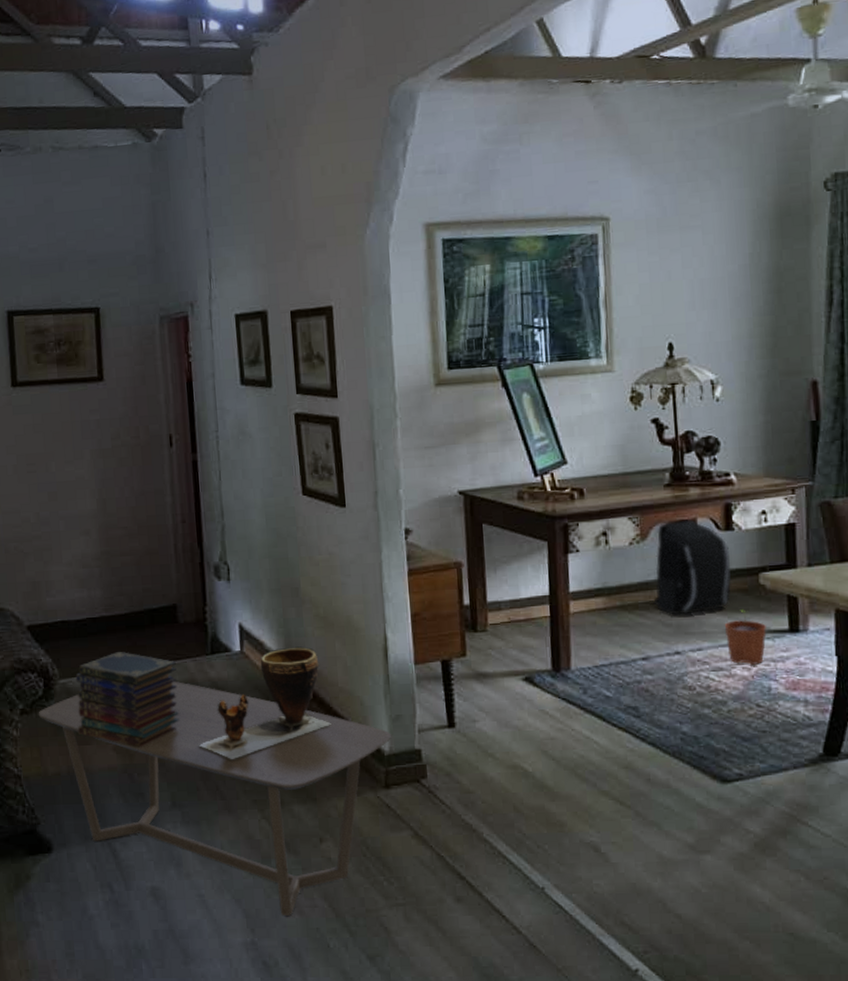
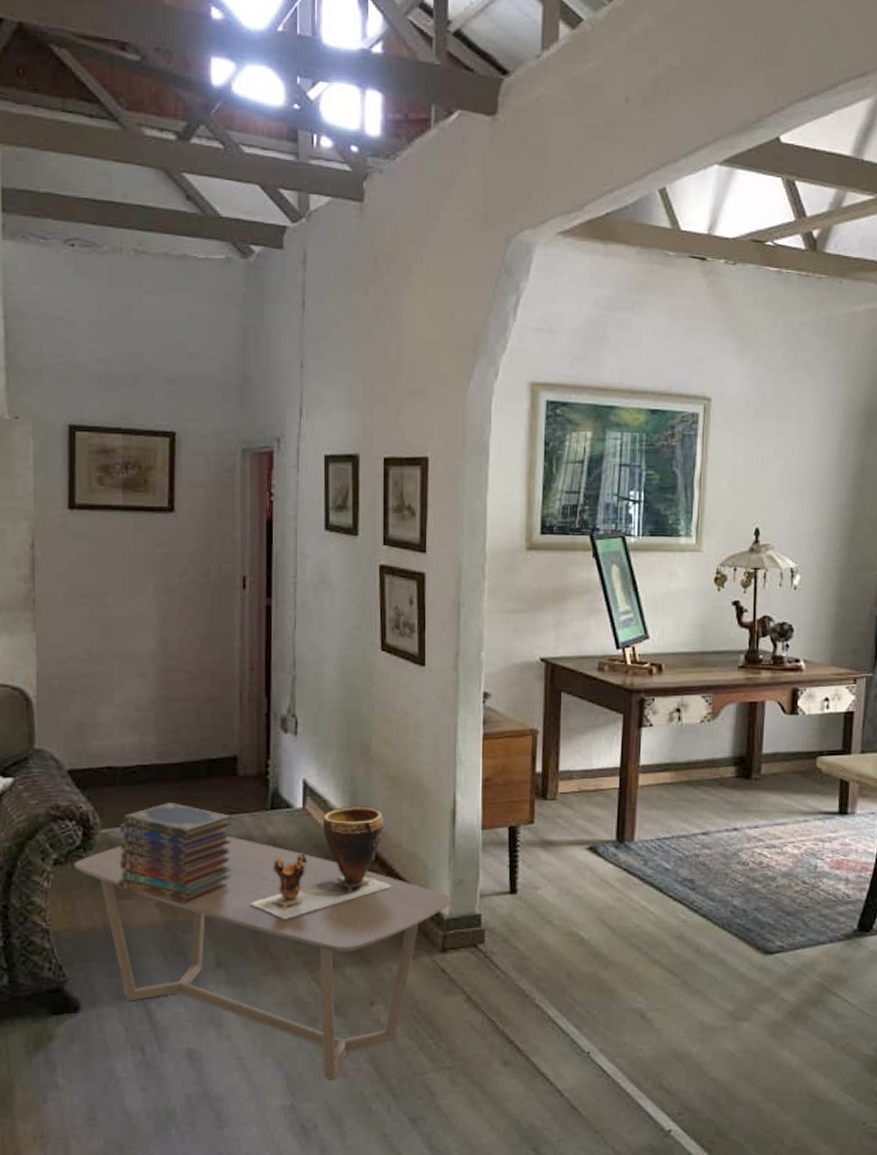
backpack: present [652,519,732,615] -> none [717,701,793,793]
plant pot: present [724,609,767,665] -> none [781,791,818,844]

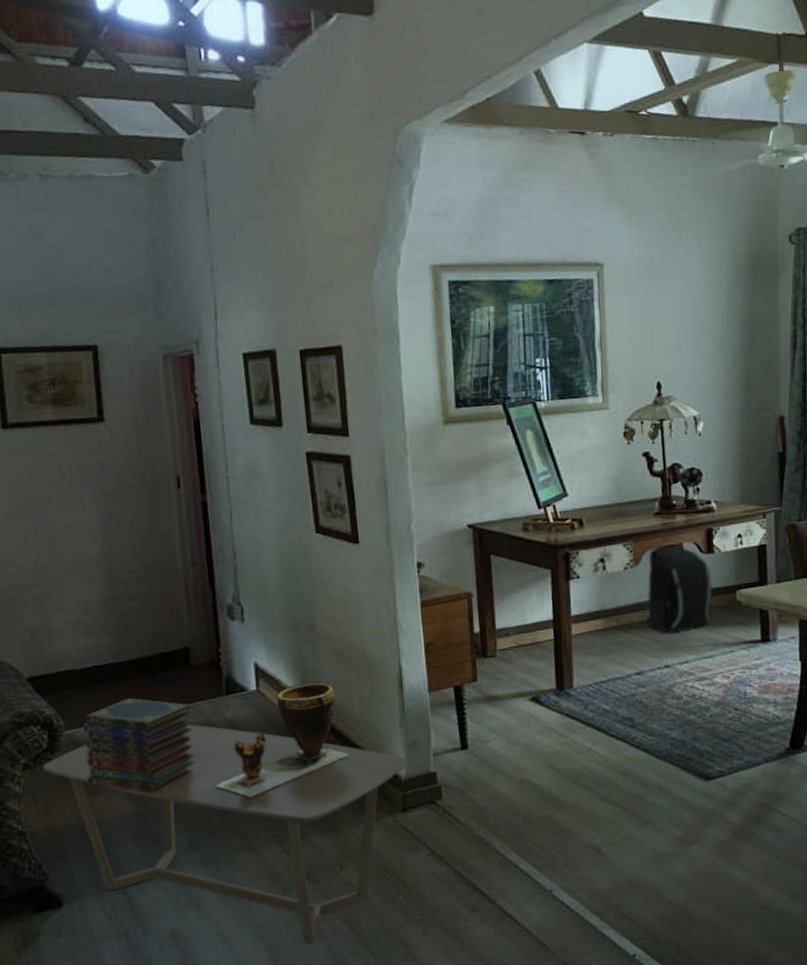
backpack: none [717,701,793,793] -> present [645,544,713,632]

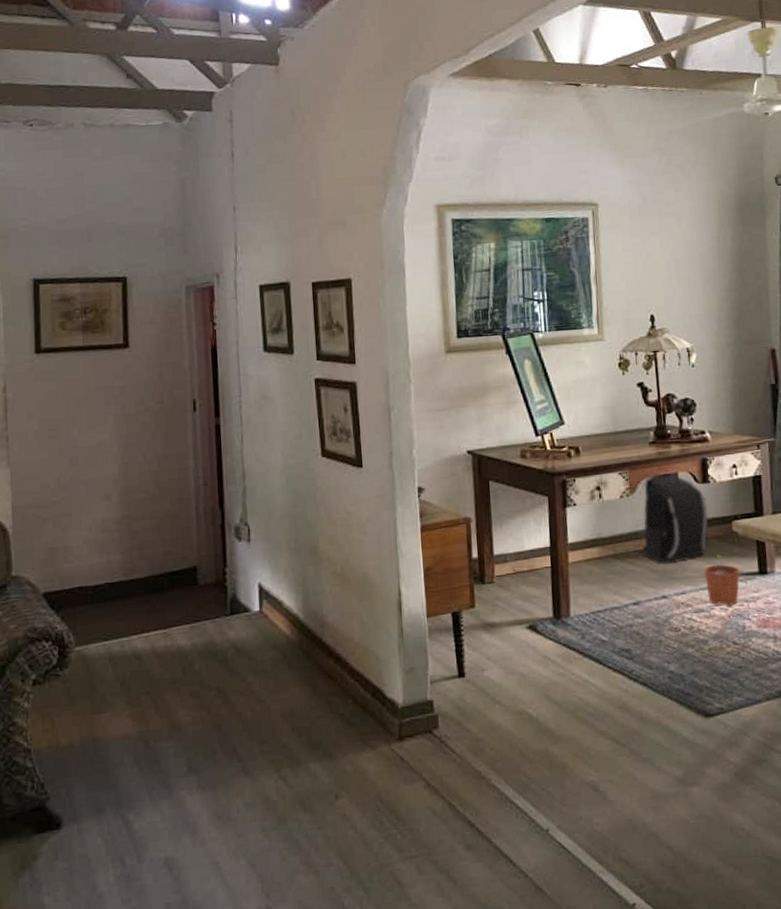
coffee table: present [42,724,407,944] -> none [51,644,405,877]
book stack: present [82,697,195,793] -> none [92,615,197,713]
clay pot: present [215,681,350,798] -> none [216,604,349,721]
plant pot: none [707,624,743,673] -> present [703,555,740,606]

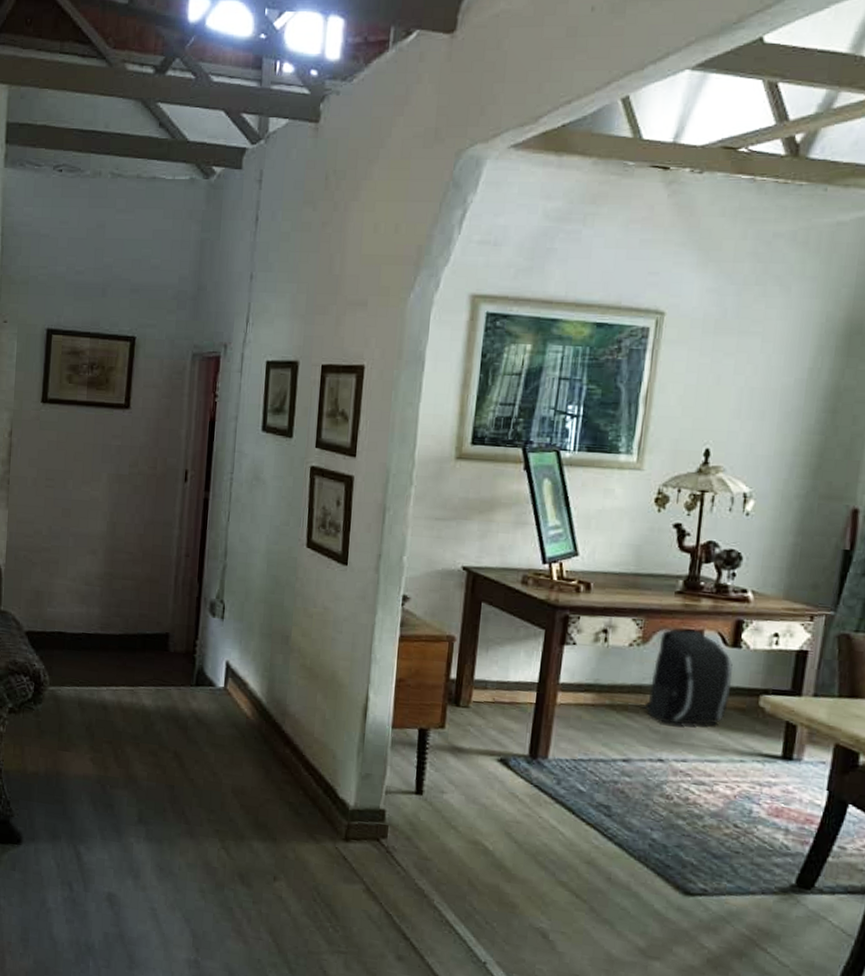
plant pot: present [703,555,740,606] -> none [713,728,758,786]

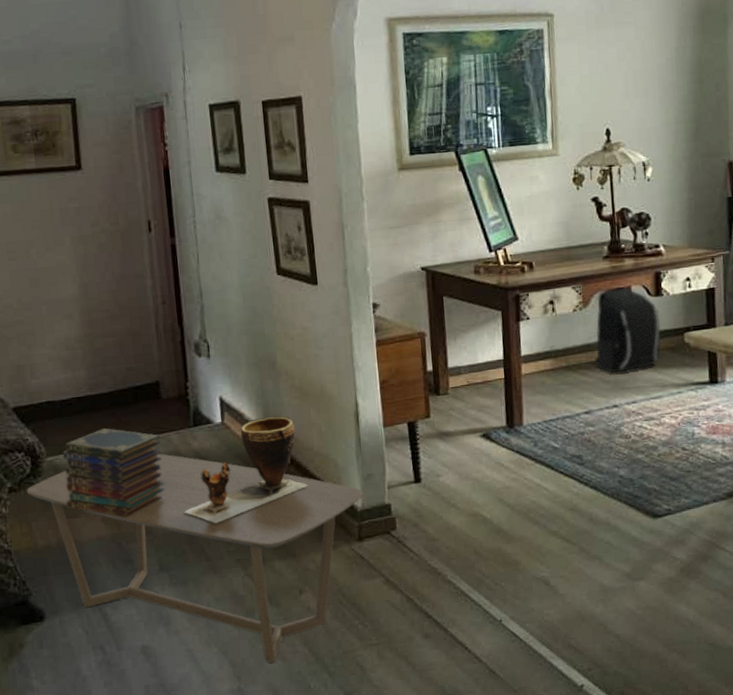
coffee table: none [25,703,358,943] -> present [26,454,363,663]
book stack: none [60,668,161,762] -> present [62,427,165,517]
clay pot: none [171,691,303,789] -> present [183,415,309,524]

